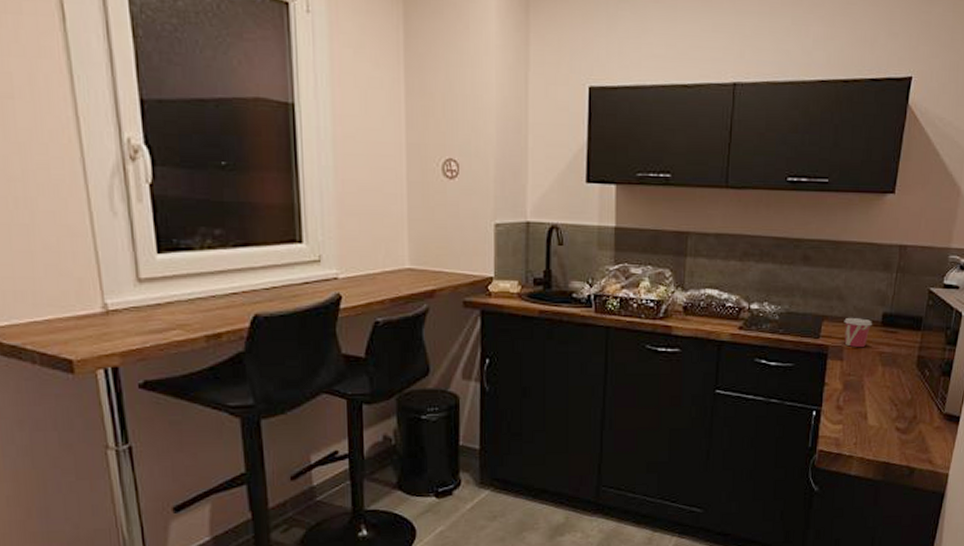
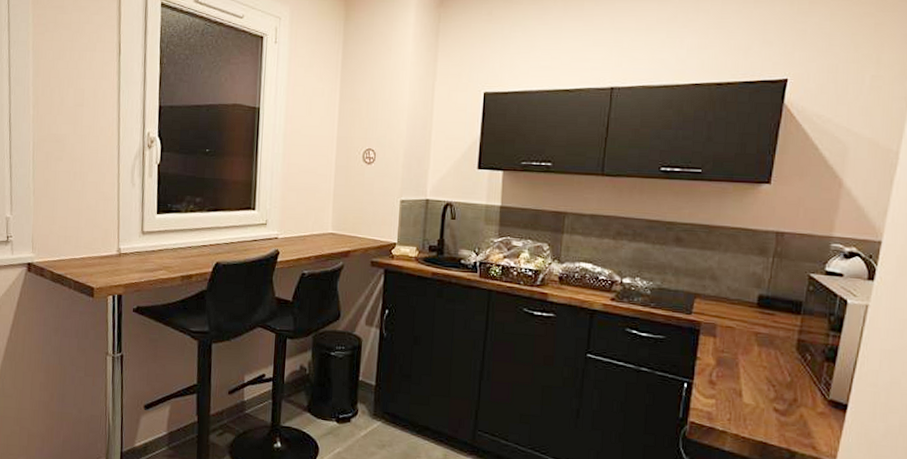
cup: present [844,317,872,347] -> none [717,296,747,326]

